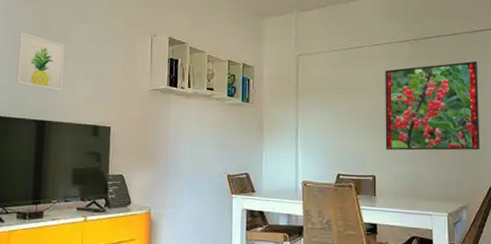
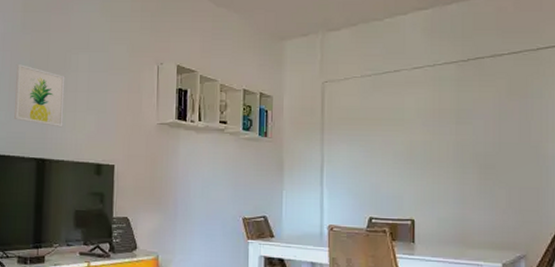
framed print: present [385,61,480,151] -> none [426,84,543,191]

